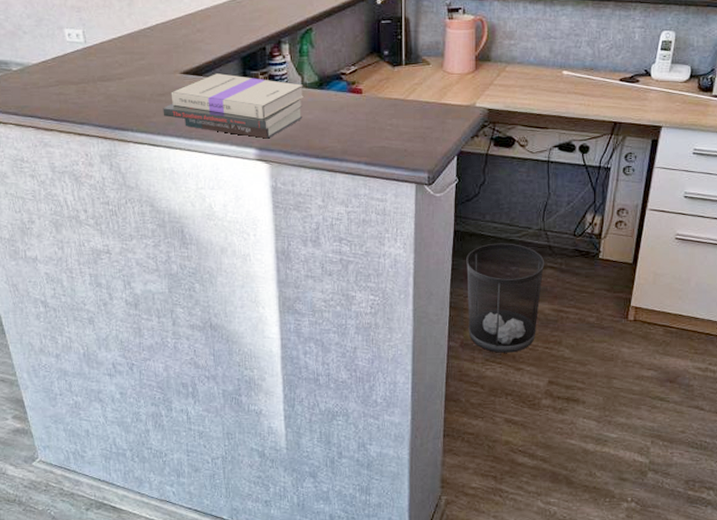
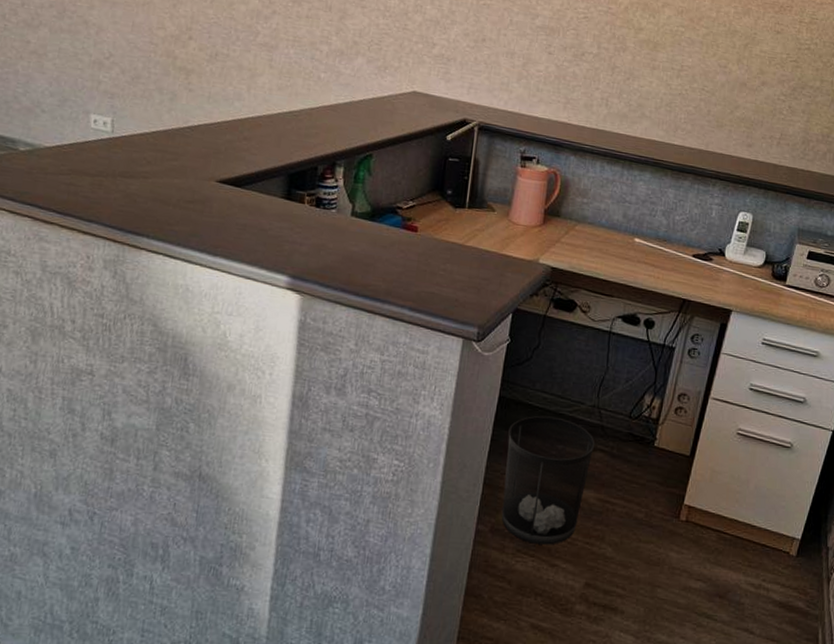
books: present [163,73,303,139] -> none [188,187,353,267]

